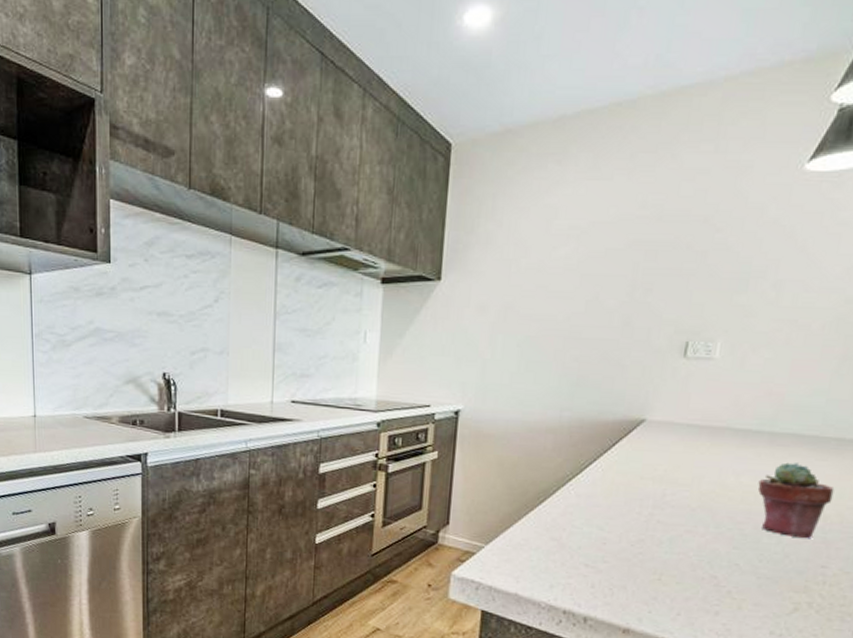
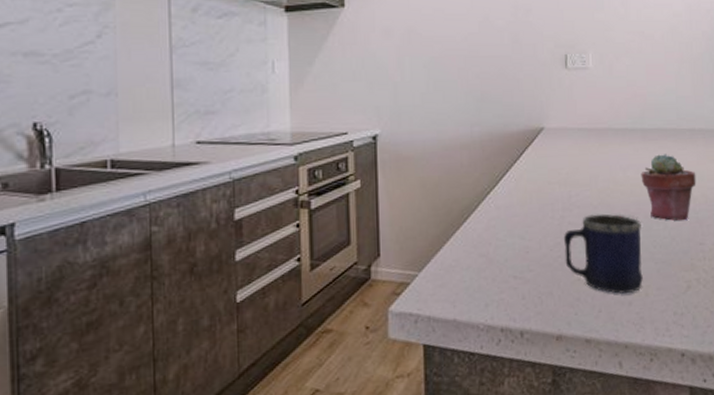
mug: none [646,516,748,603] -> present [564,214,643,294]

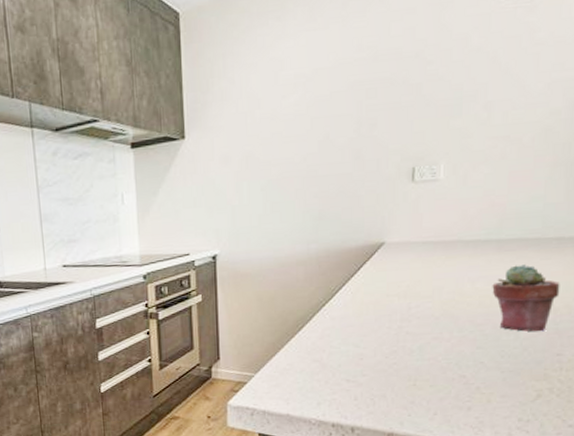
mug: present [564,214,643,294] -> none [400,324,488,399]

